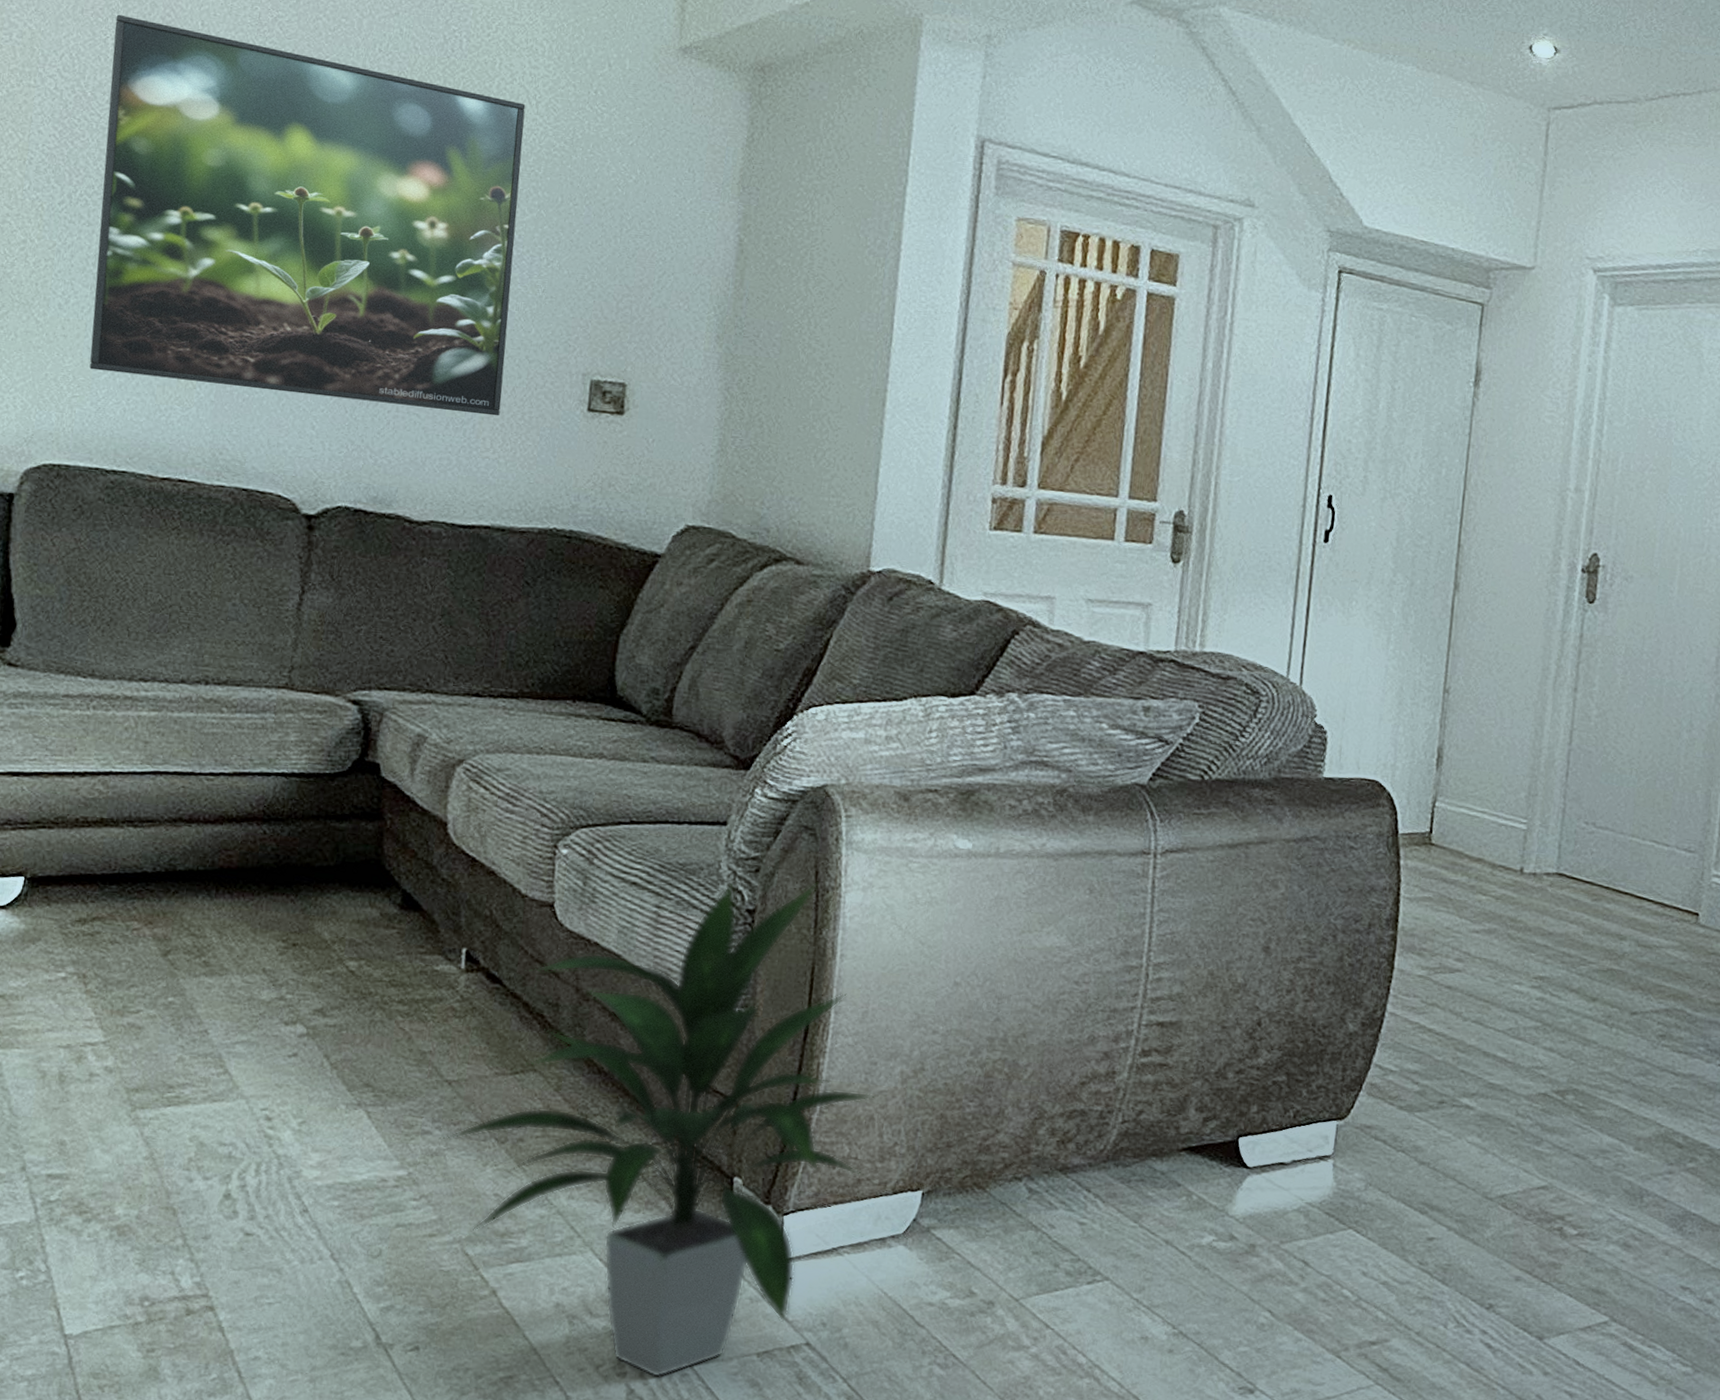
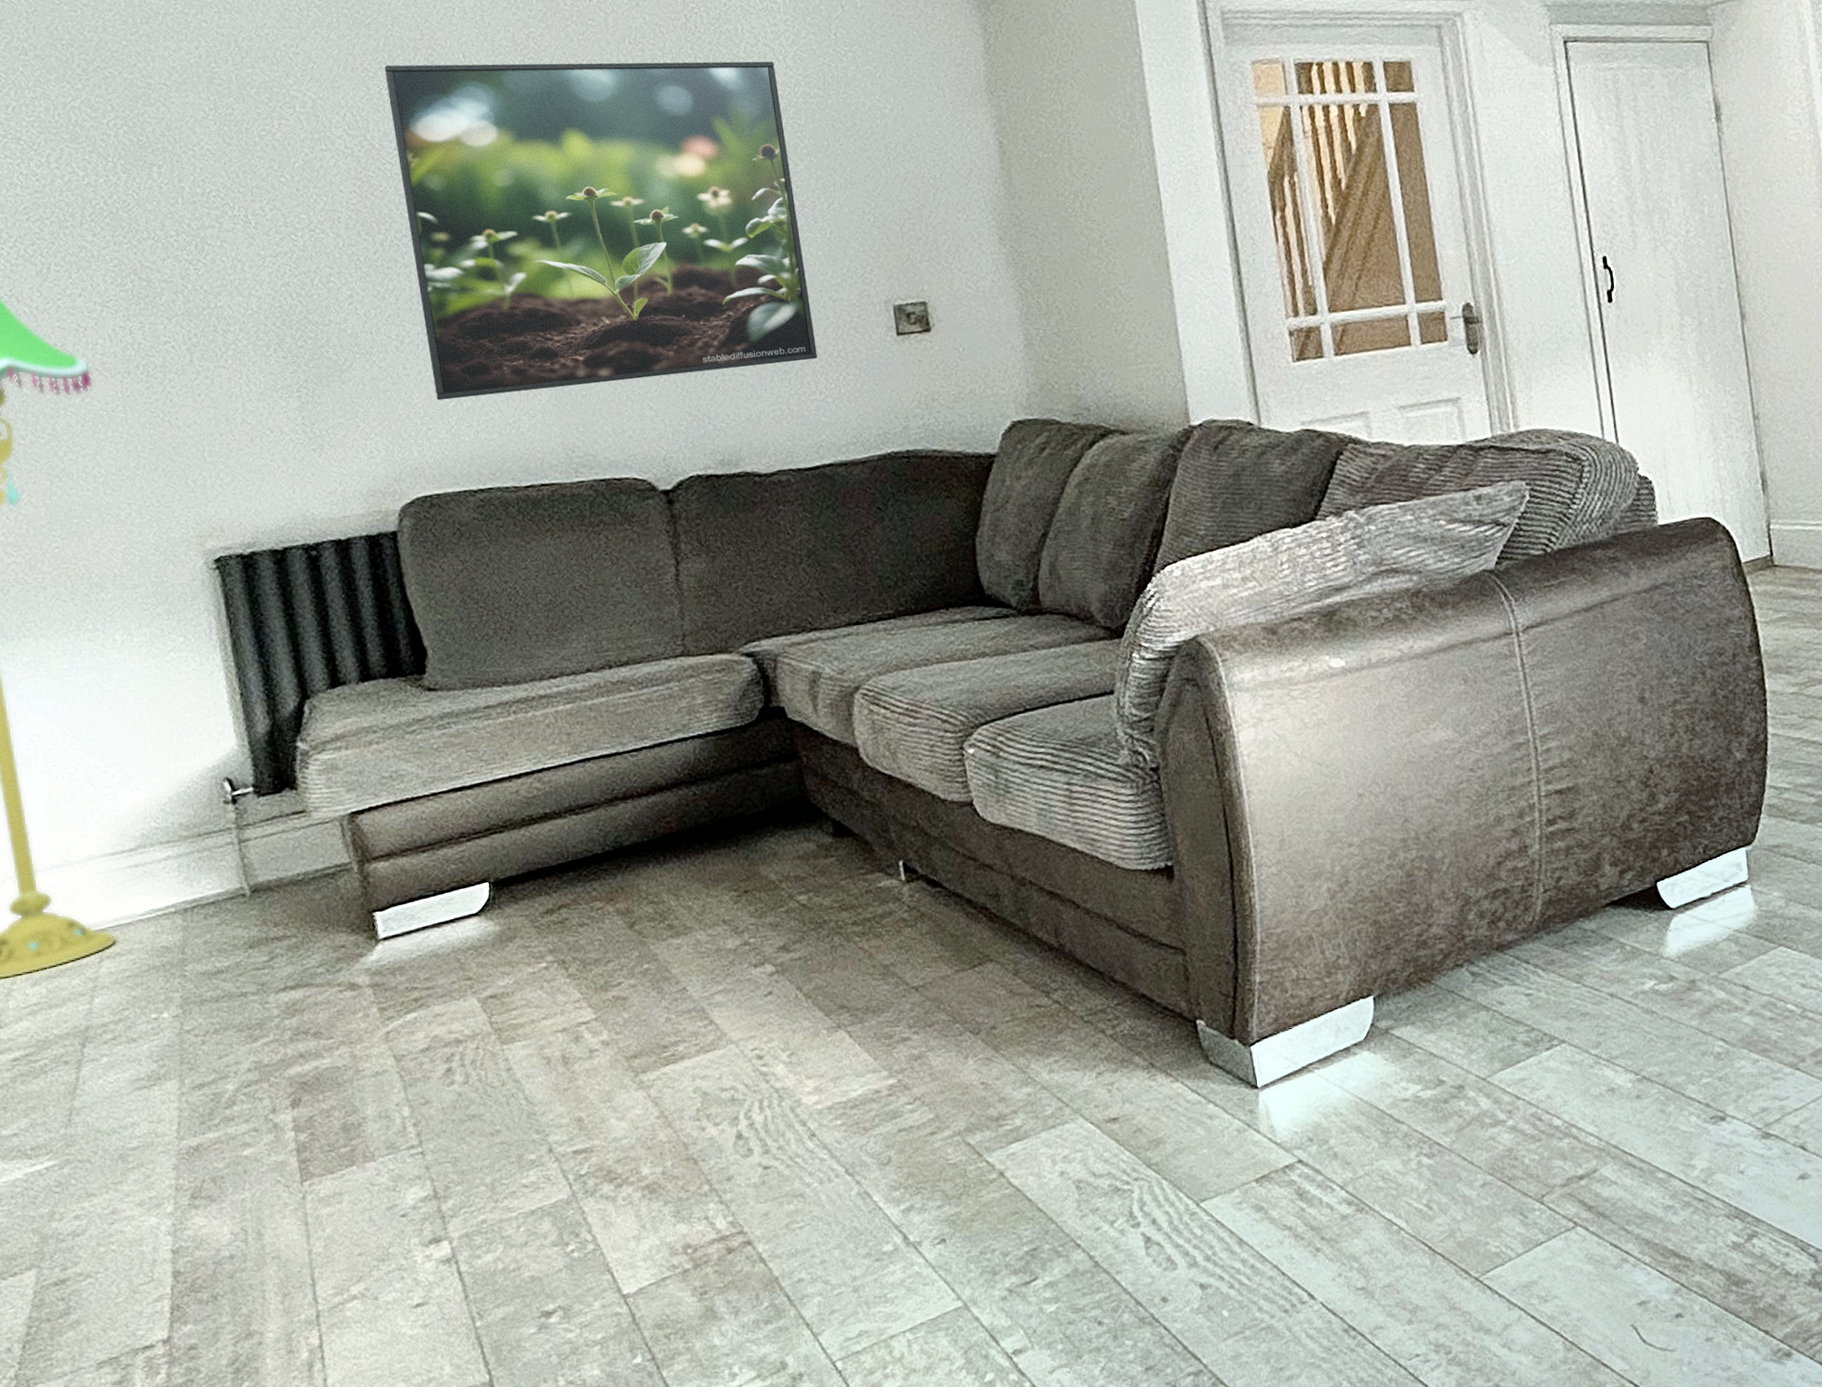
indoor plant: present [438,882,879,1378] -> none [918,728,1316,1222]

